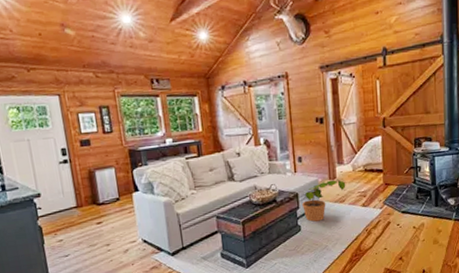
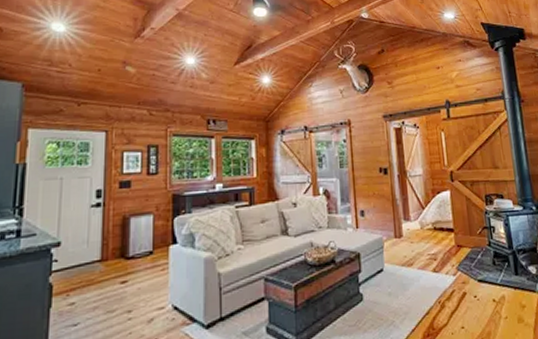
potted plant: present [302,179,346,222] -> none [365,238,414,289]

